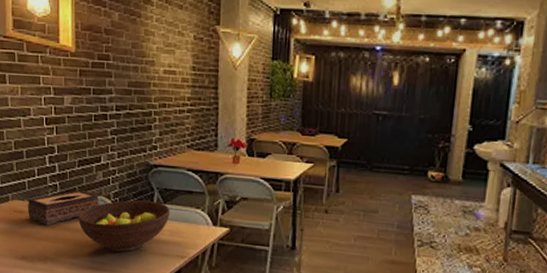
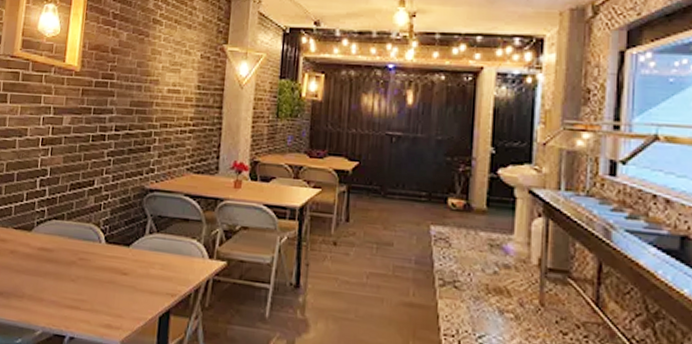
tissue box: present [27,189,99,225] -> none [10,216,88,256]
fruit bowl: present [78,200,170,252] -> none [63,228,163,288]

